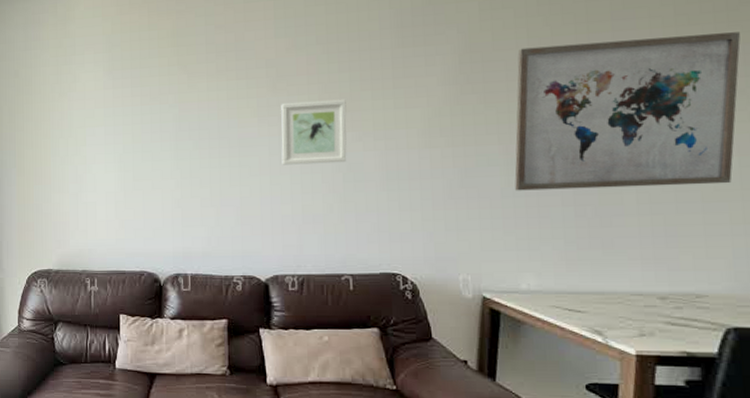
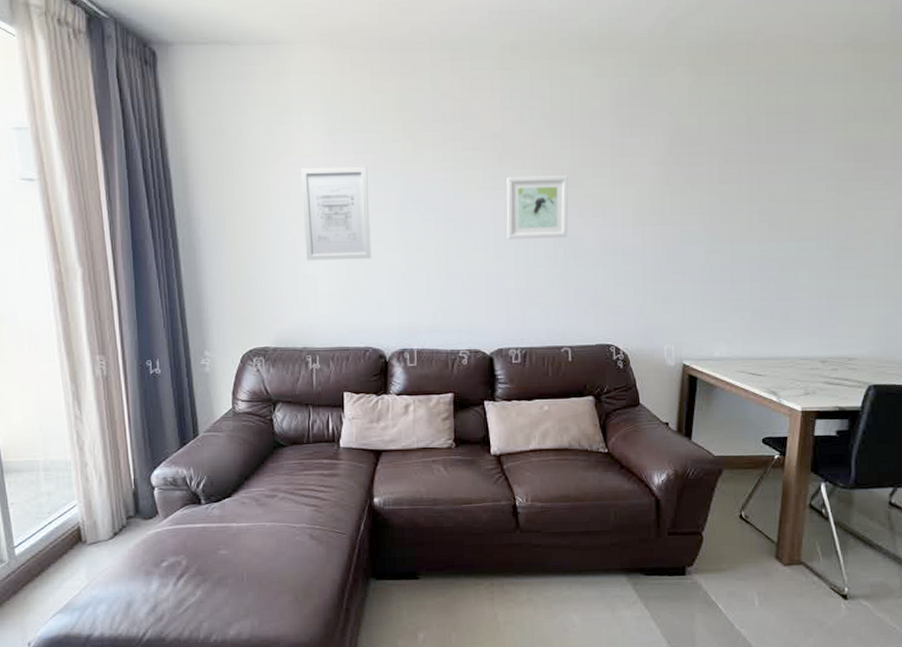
wall art: none [82,99,147,189] -> present [300,166,371,261]
wall art: present [514,32,741,191] -> none [713,130,893,267]

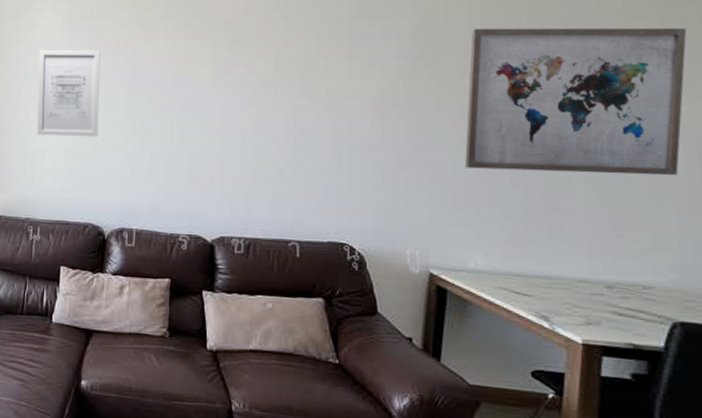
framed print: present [506,175,569,239] -> none [234,64,301,128]
wall art: none [713,130,893,267] -> present [465,28,687,176]

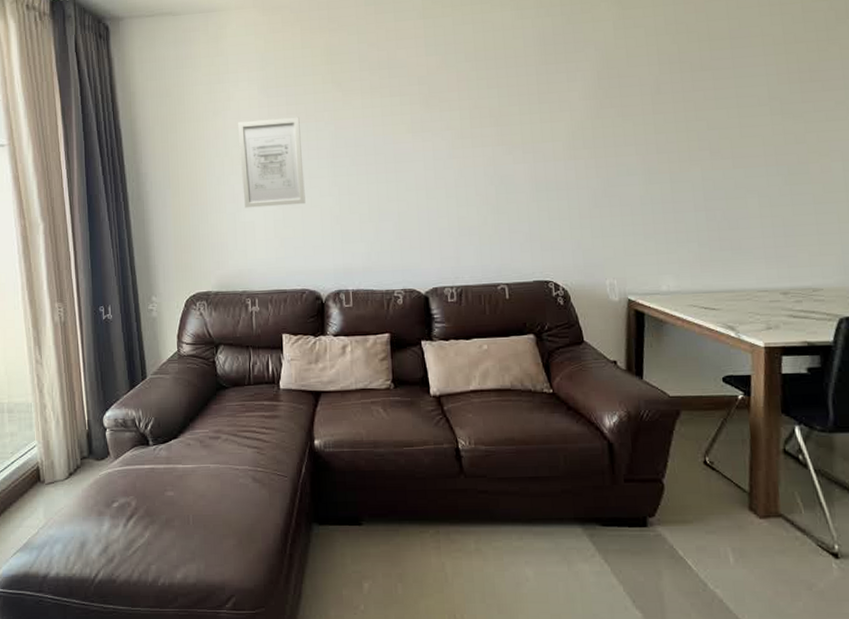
wall art: present [465,28,687,176] -> none [649,49,840,198]

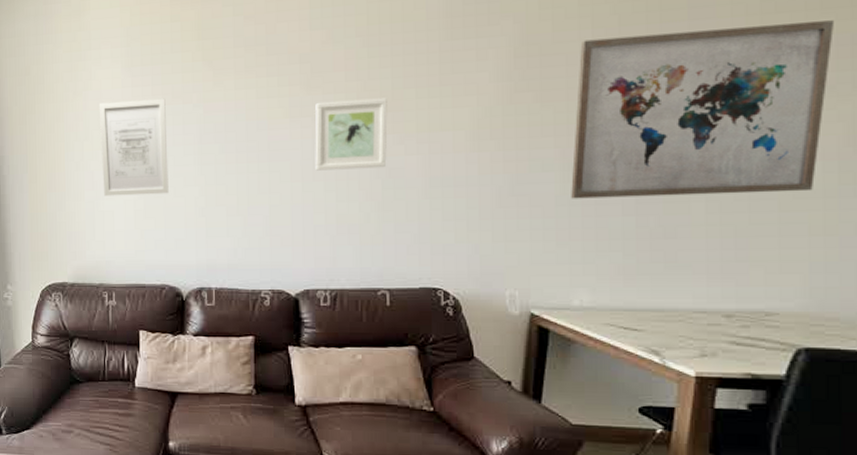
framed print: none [434,114,498,180] -> present [315,98,388,171]
wall art: none [649,49,840,198] -> present [571,20,835,199]

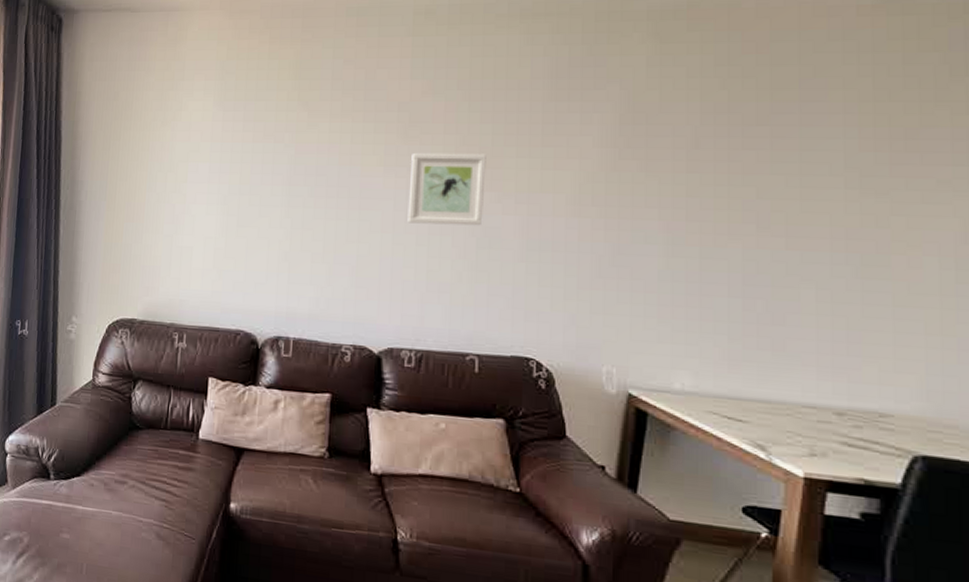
wall art: present [98,98,169,197] -> none [184,134,257,234]
wall art: present [571,20,835,199] -> none [675,112,950,288]

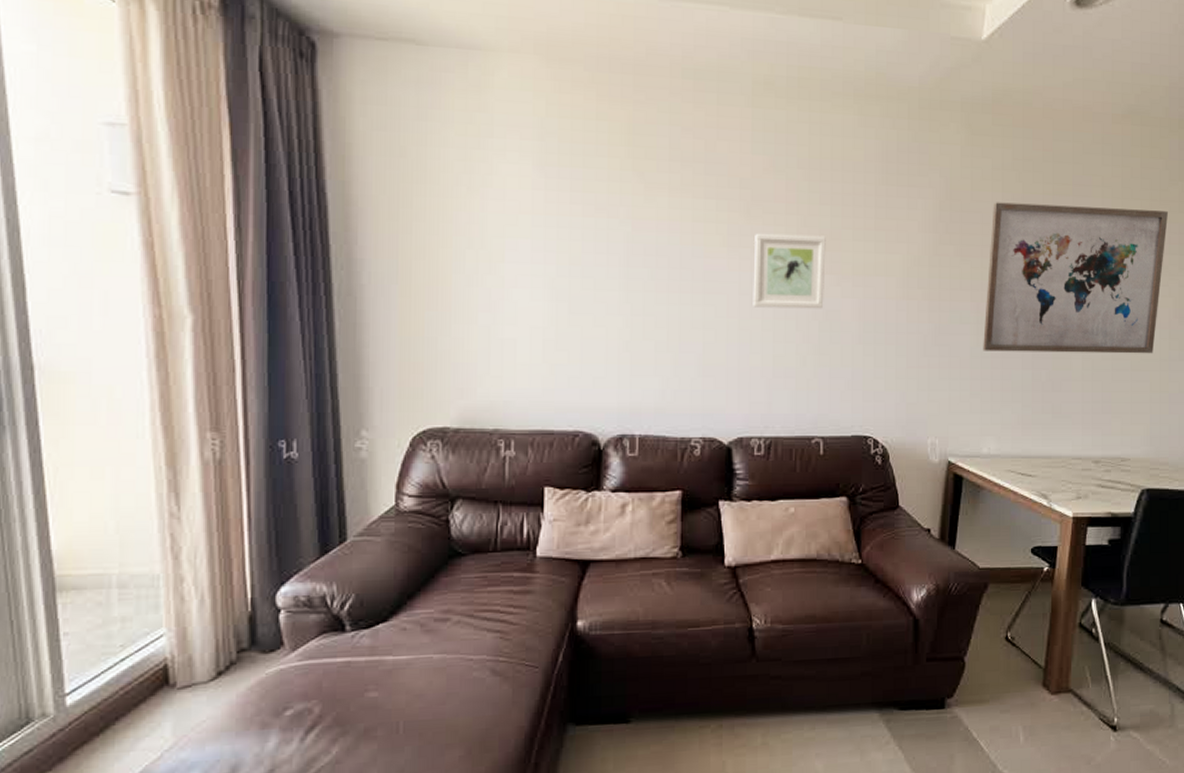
wall art: none [675,112,950,288] -> present [983,202,1169,354]

